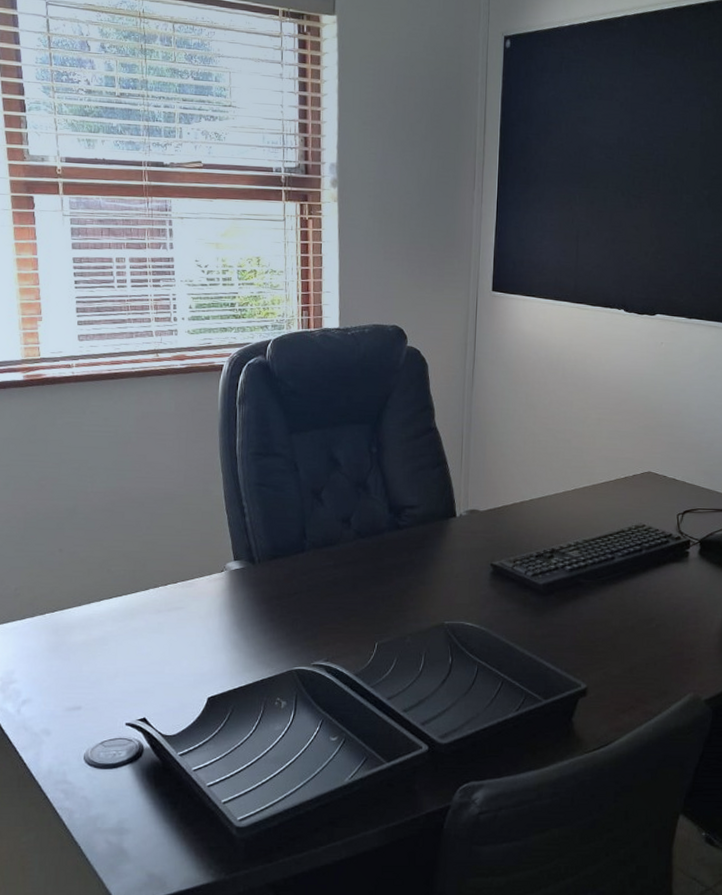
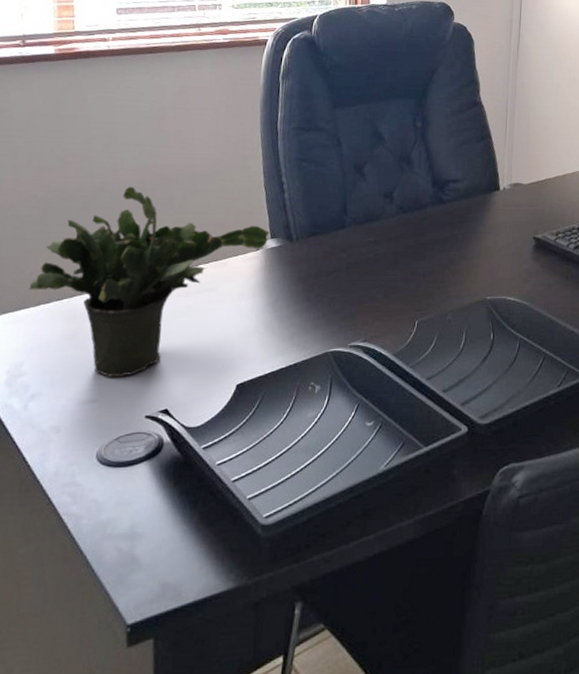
potted plant: none [14,508,233,687] -> present [29,186,270,377]

